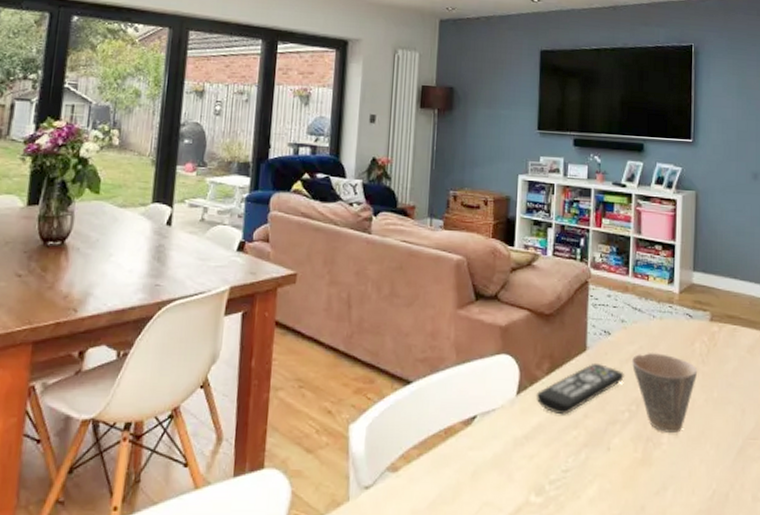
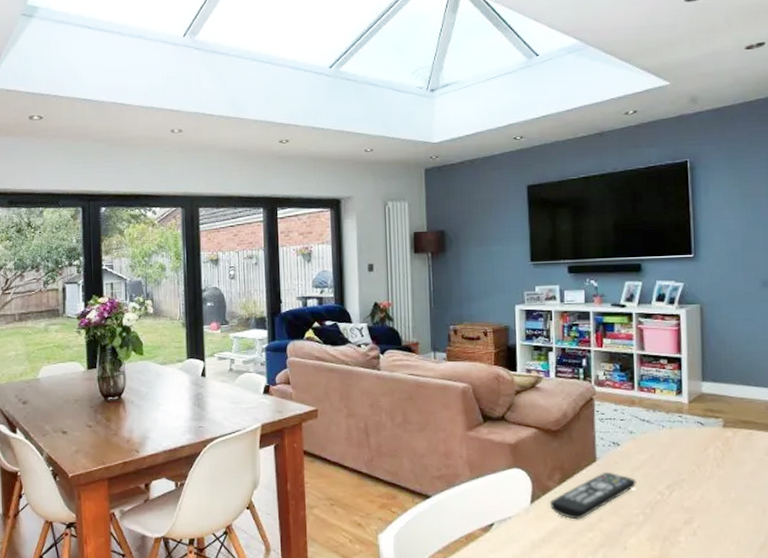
cup: present [631,352,698,433] -> none [642,459,713,532]

